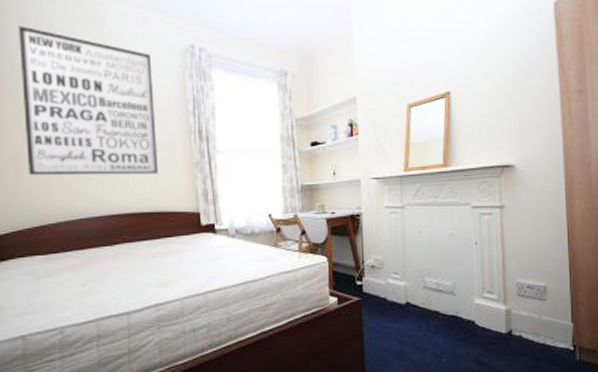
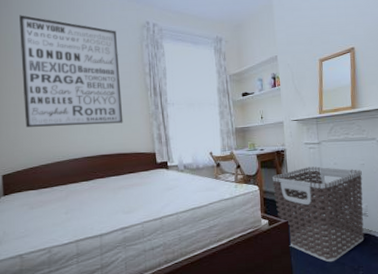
clothes hamper: none [344,235,452,348] -> present [272,166,364,262]

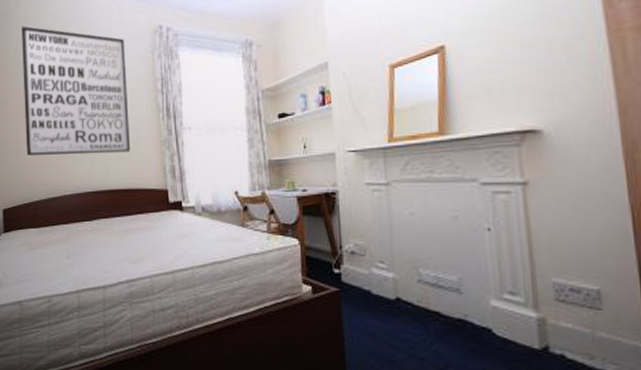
clothes hamper: present [272,166,364,262] -> none [318,217,456,354]

